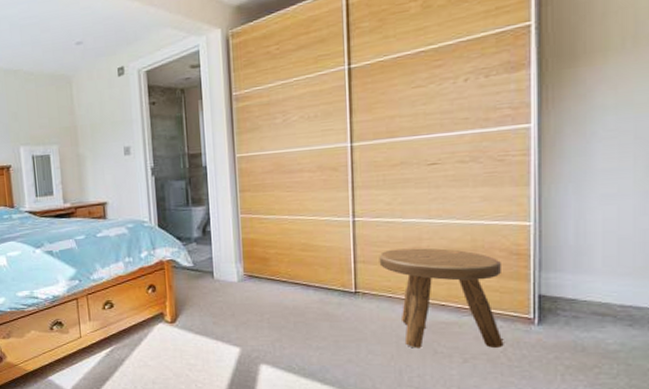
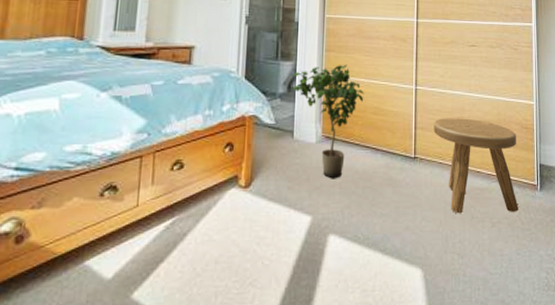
potted plant: none [207,202,289,314] -> present [293,64,364,178]

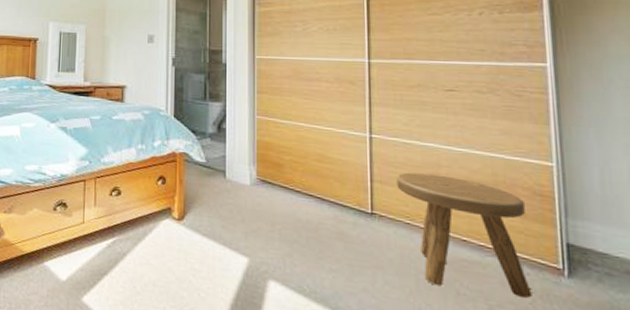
potted plant: present [293,64,364,178] -> none [223,107,304,224]

